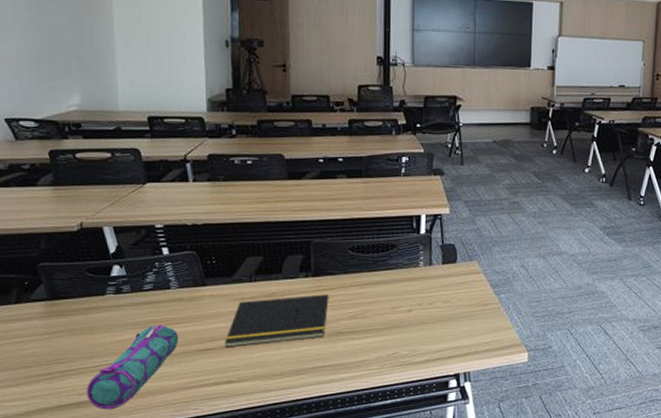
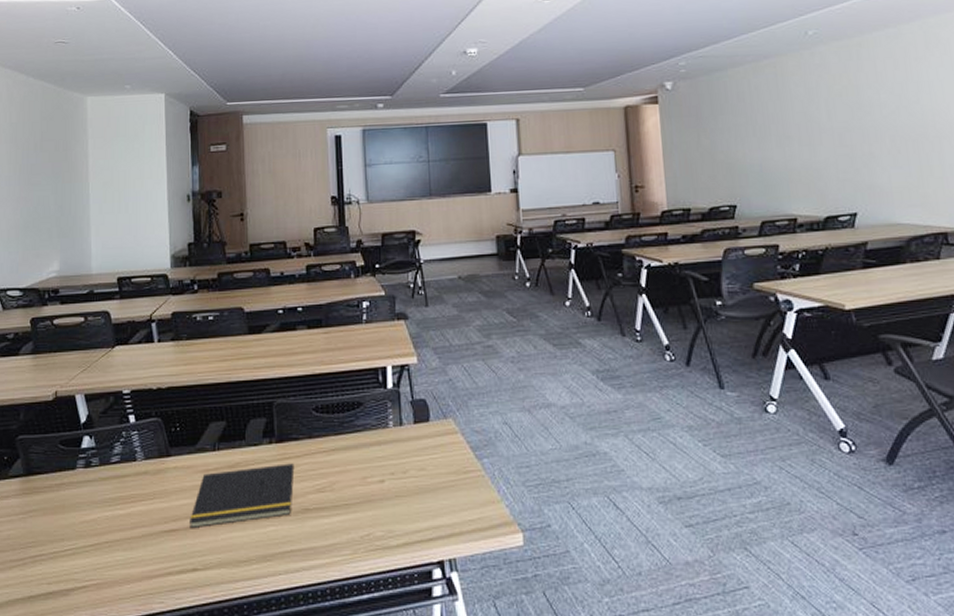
pencil case: present [86,324,179,410] -> none [55,501,145,602]

